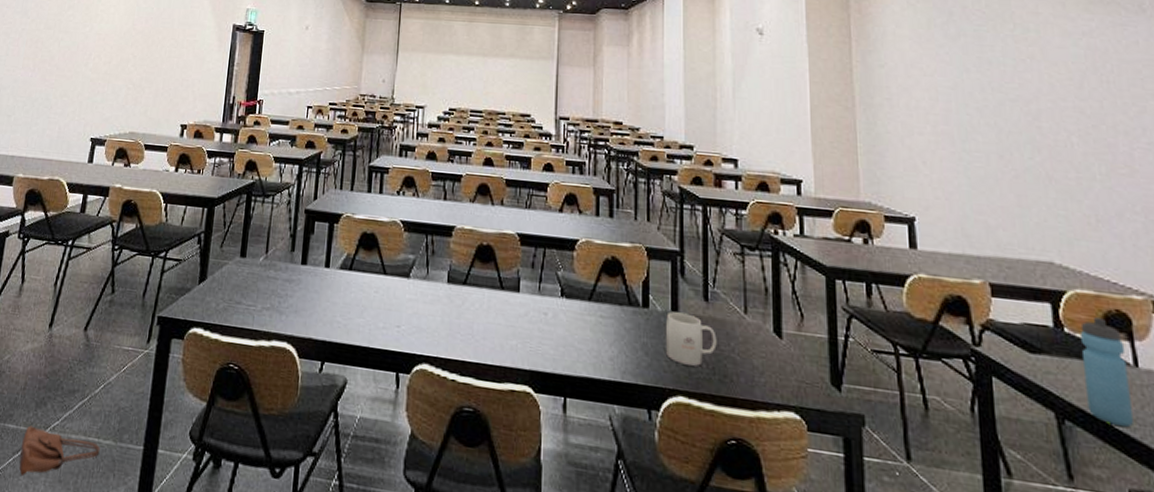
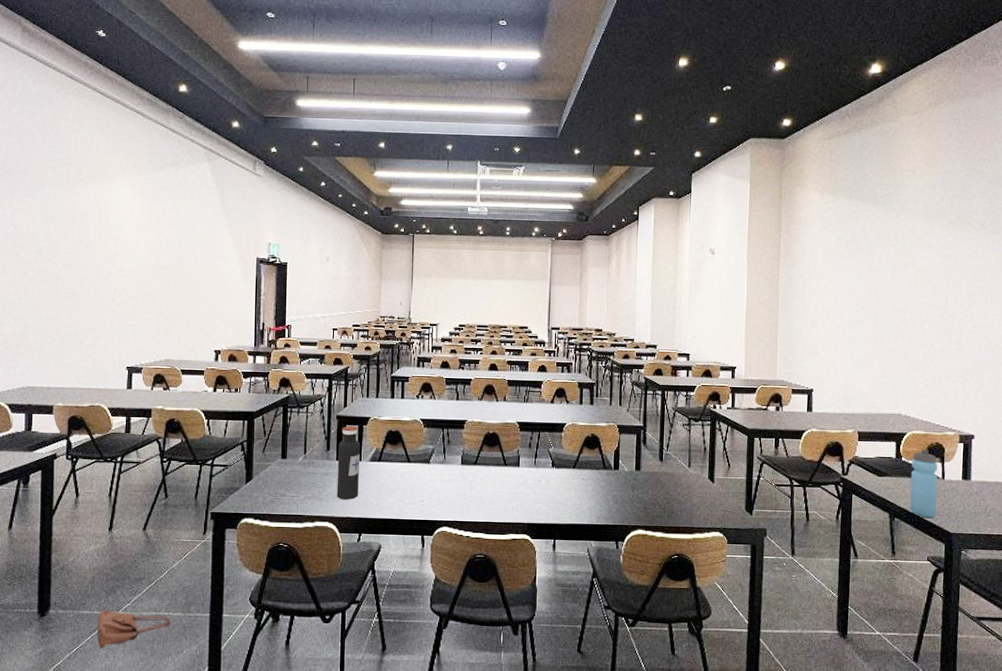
water bottle: none [298,223,330,316] -> present [336,426,361,499]
mug: present [665,311,717,366] -> none [630,471,668,508]

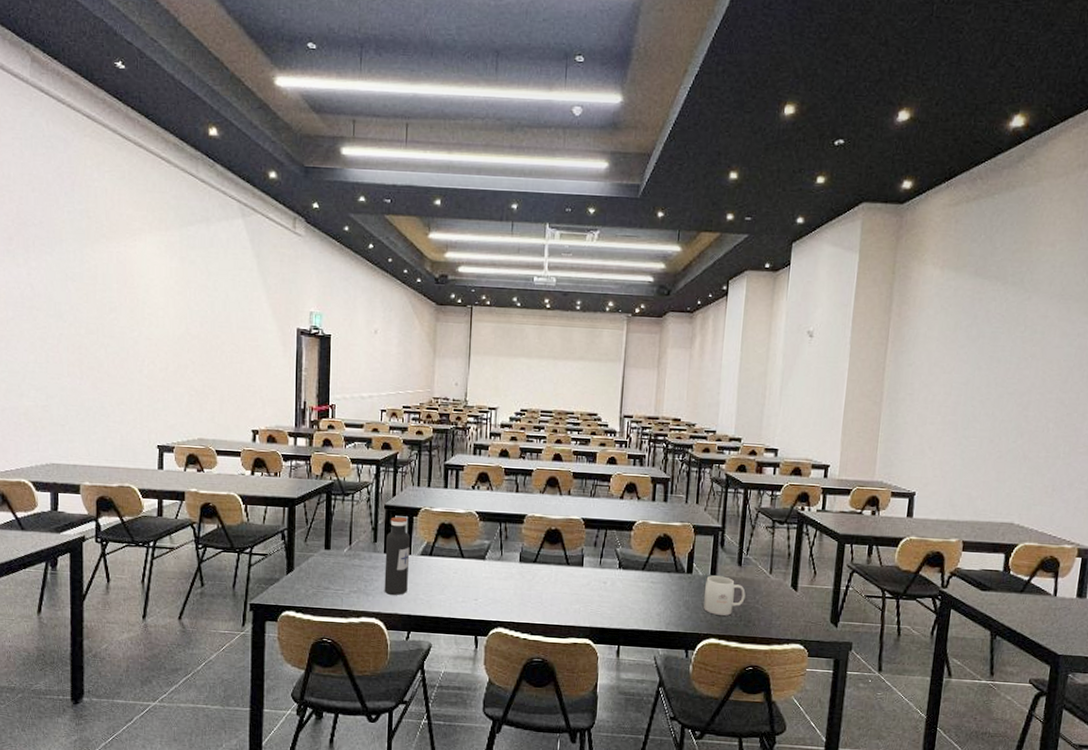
handbag: present [97,610,171,648] -> none [133,700,209,738]
mug: none [630,471,668,508] -> present [703,575,746,616]
water bottle: present [910,449,938,519] -> none [1014,562,1051,638]

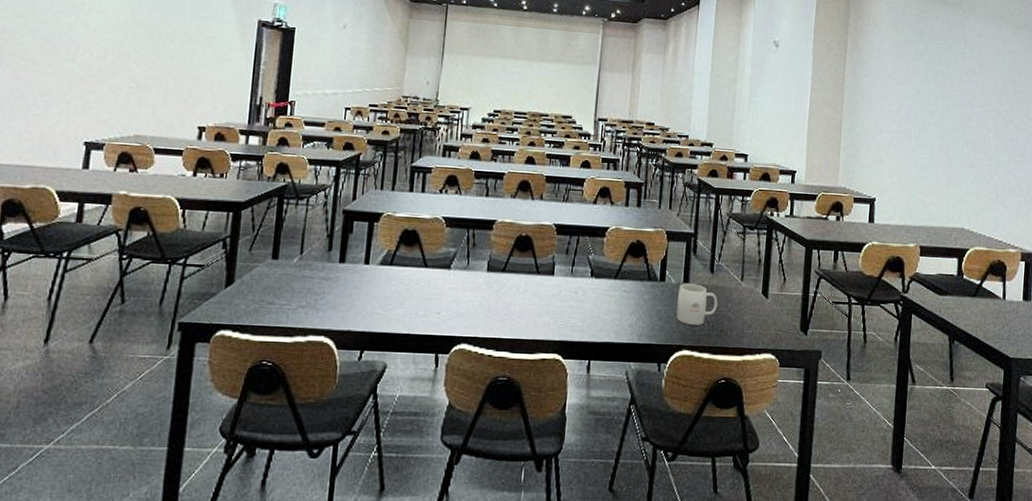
water bottle: present [384,517,411,595] -> none [336,223,370,310]

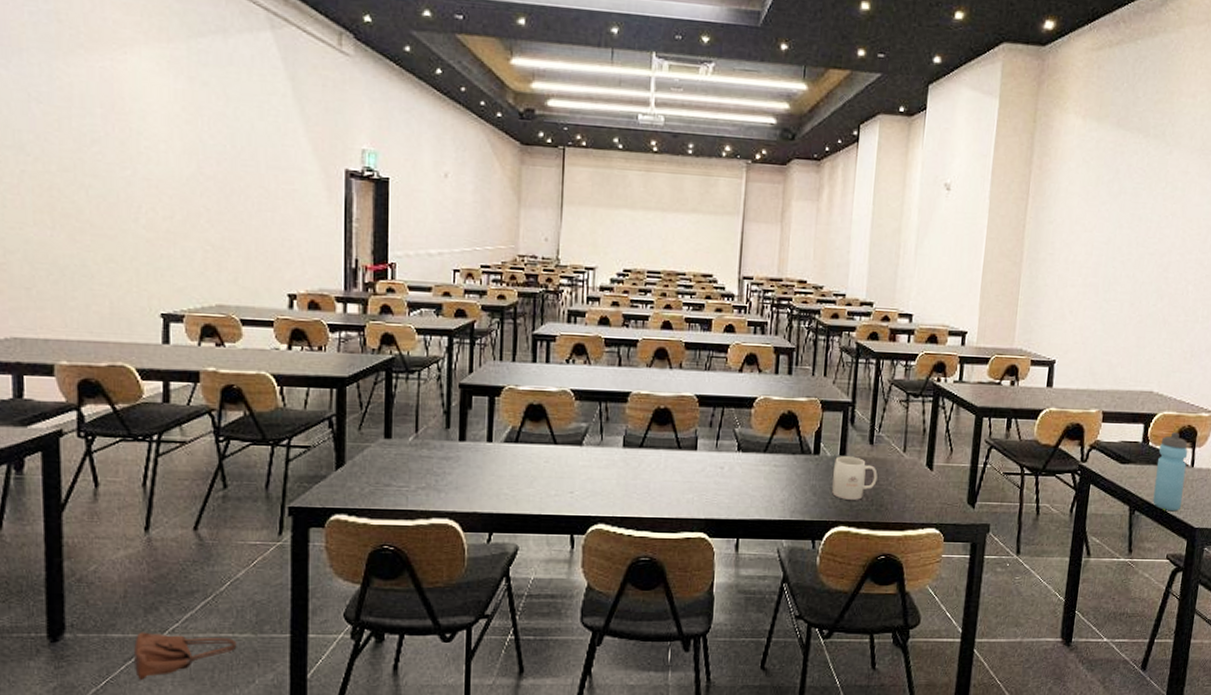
handbag: none [17,442,117,491] -> present [134,632,237,680]
water bottle: none [970,267,1000,342] -> present [1152,432,1188,512]

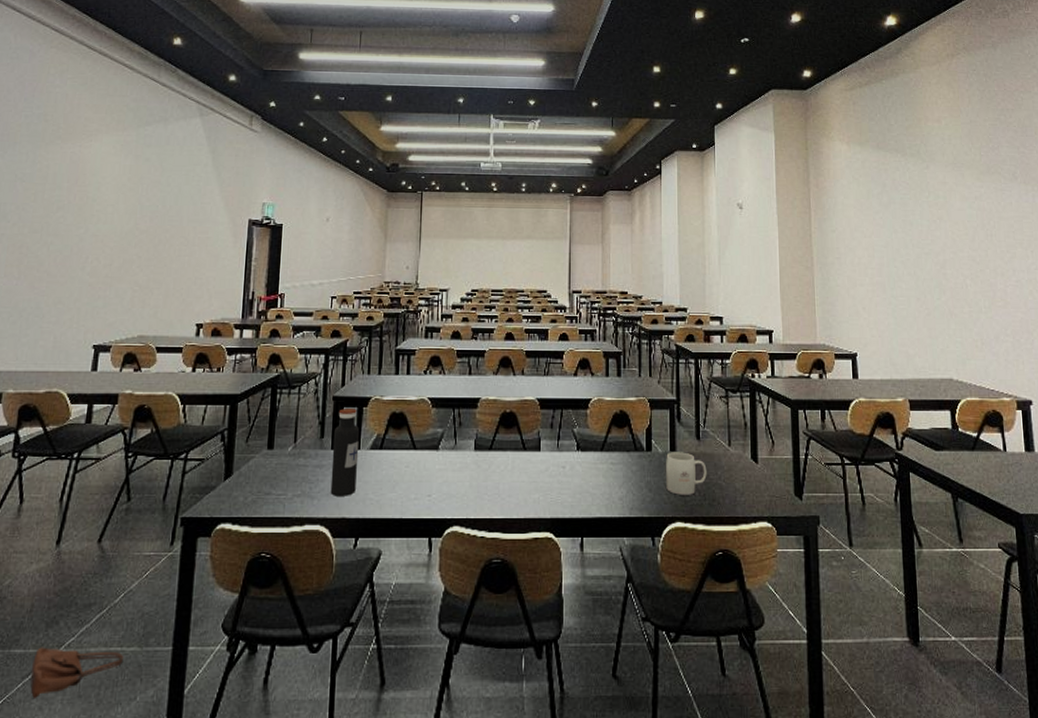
water bottle: none [459,397,492,490] -> present [330,409,360,496]
water bottle: present [1152,432,1188,512] -> none [969,418,1002,498]

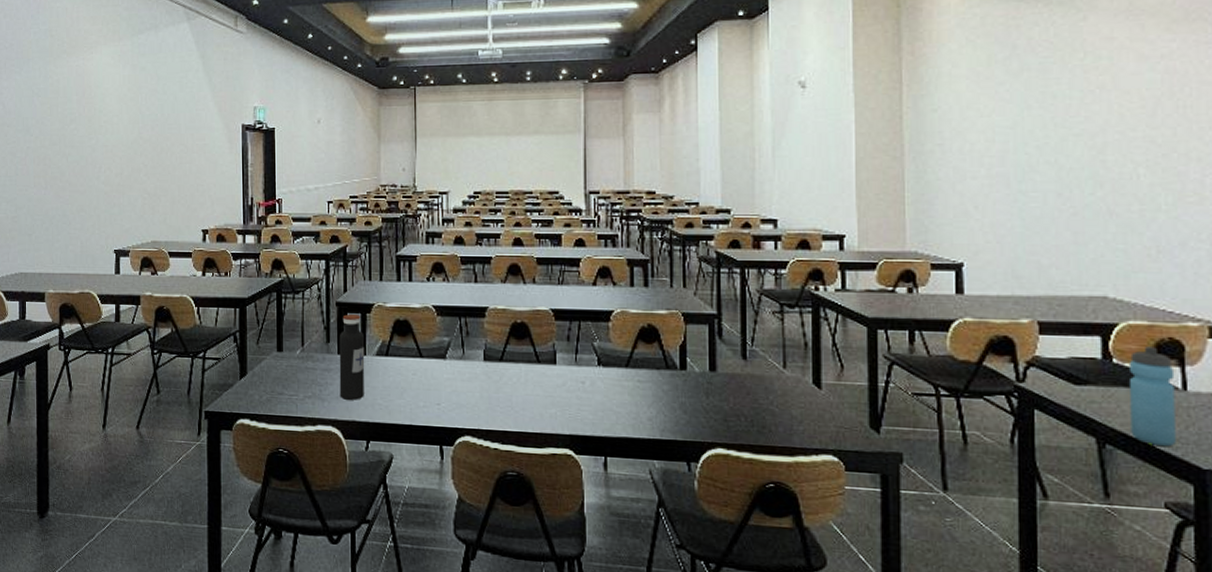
handbag: present [30,647,124,698] -> none [95,514,168,556]
mug: present [665,452,707,495] -> none [703,372,755,420]
water bottle: none [969,418,1002,498] -> present [1128,347,1176,447]

